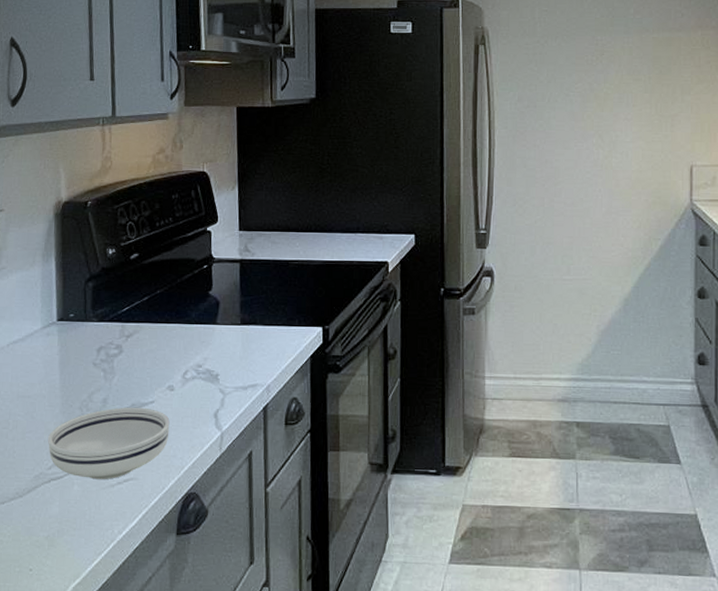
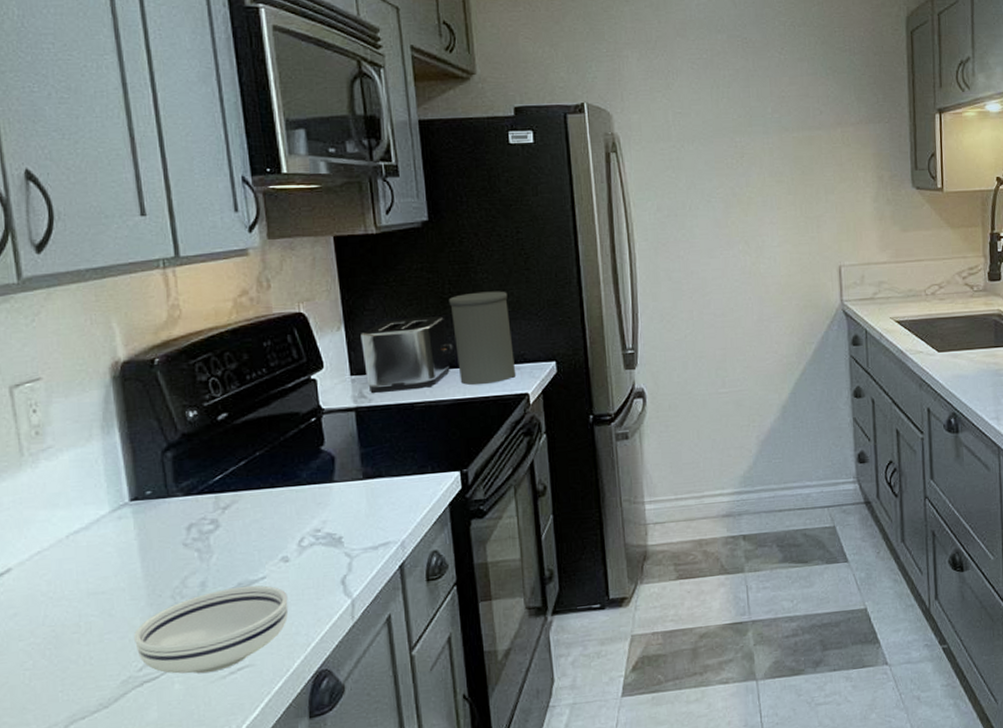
toaster: none [250,184,326,249] -> present [361,316,453,394]
canister: none [326,165,379,250] -> present [448,291,516,386]

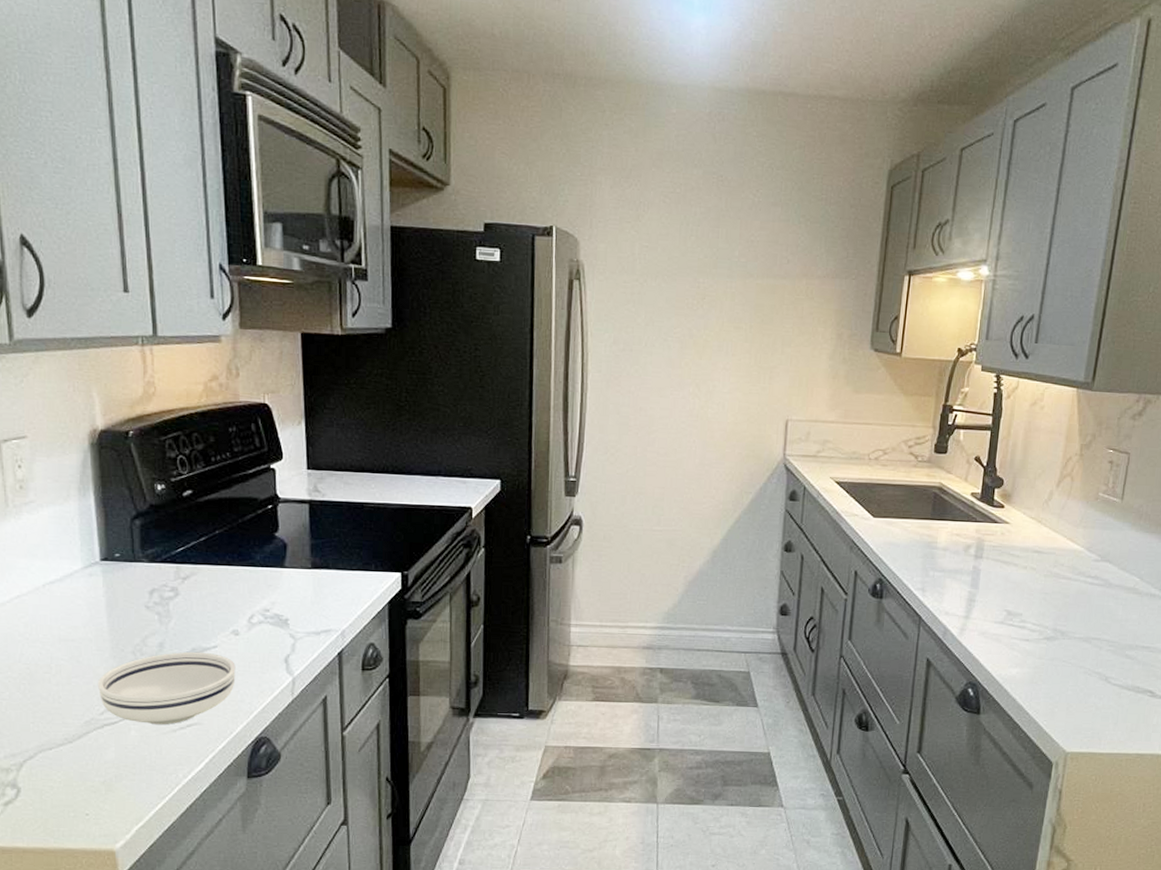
toaster: present [361,316,453,394] -> none [319,420,404,491]
canister: present [448,291,516,386] -> none [404,403,462,494]

